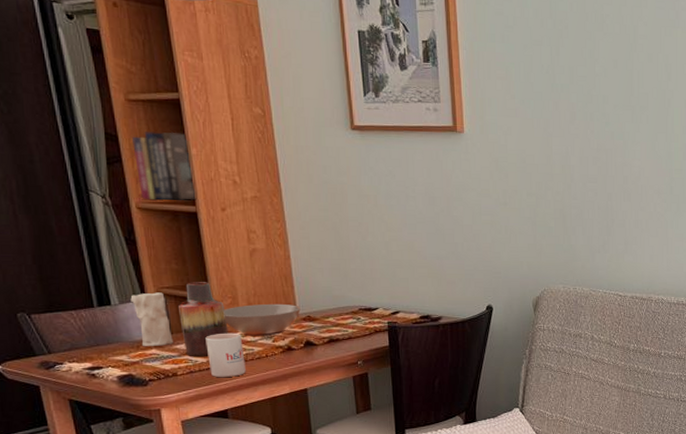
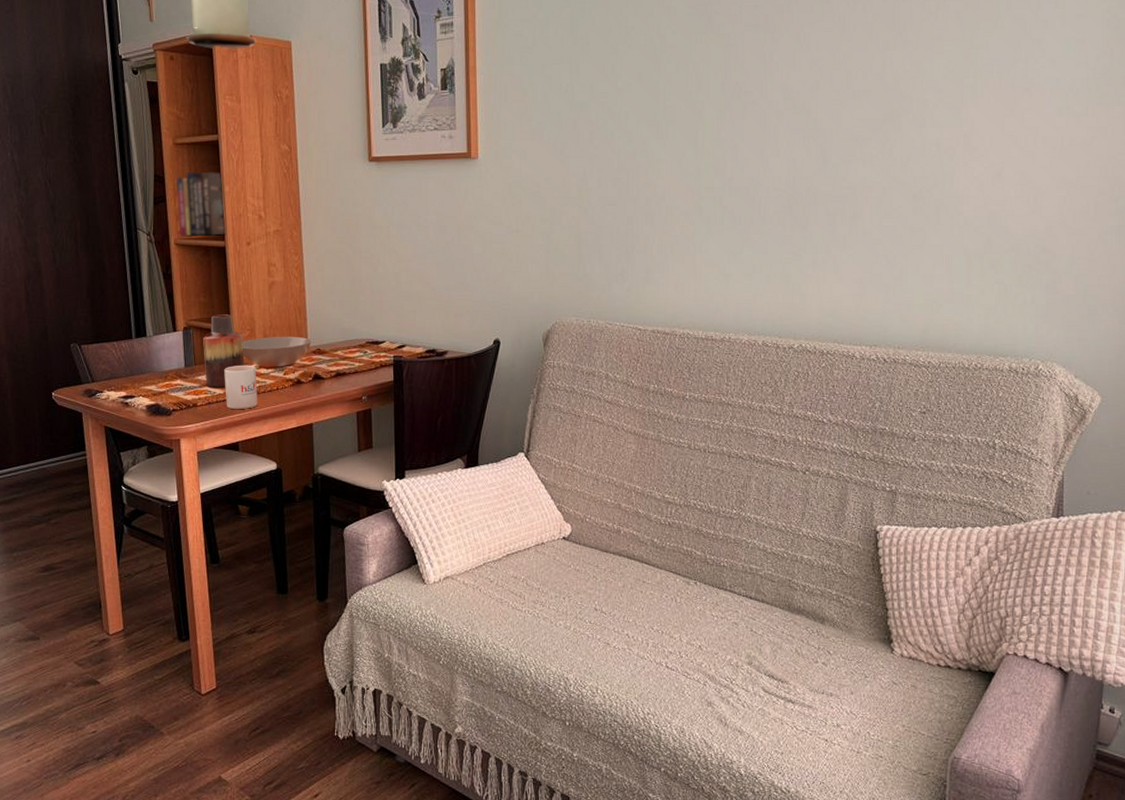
candle: present [130,292,173,347] -> none [163,324,196,378]

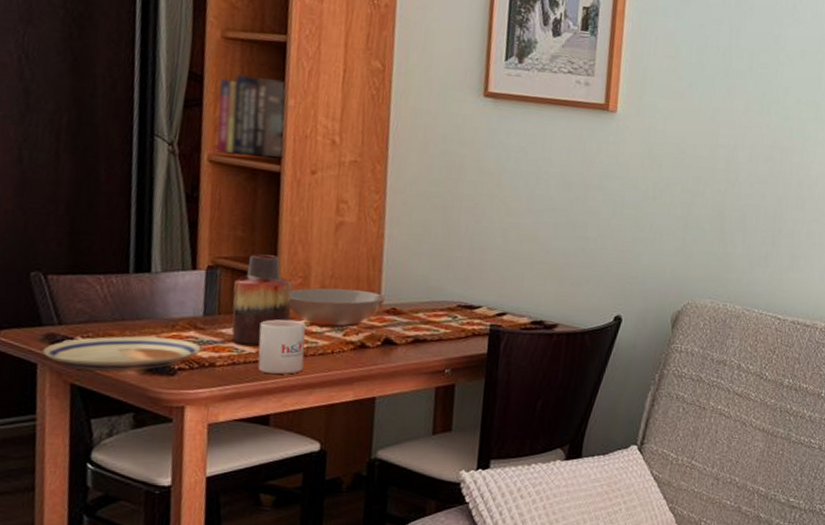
plate: none [84,387,186,415] -> present [42,336,202,372]

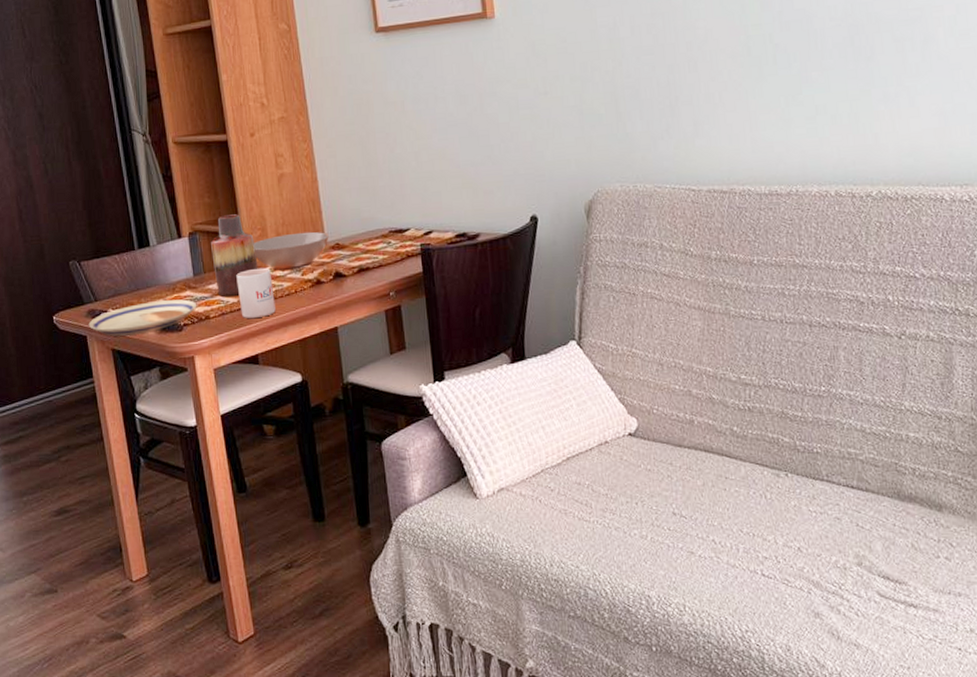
books: present [216,75,287,158] -> none [169,60,228,134]

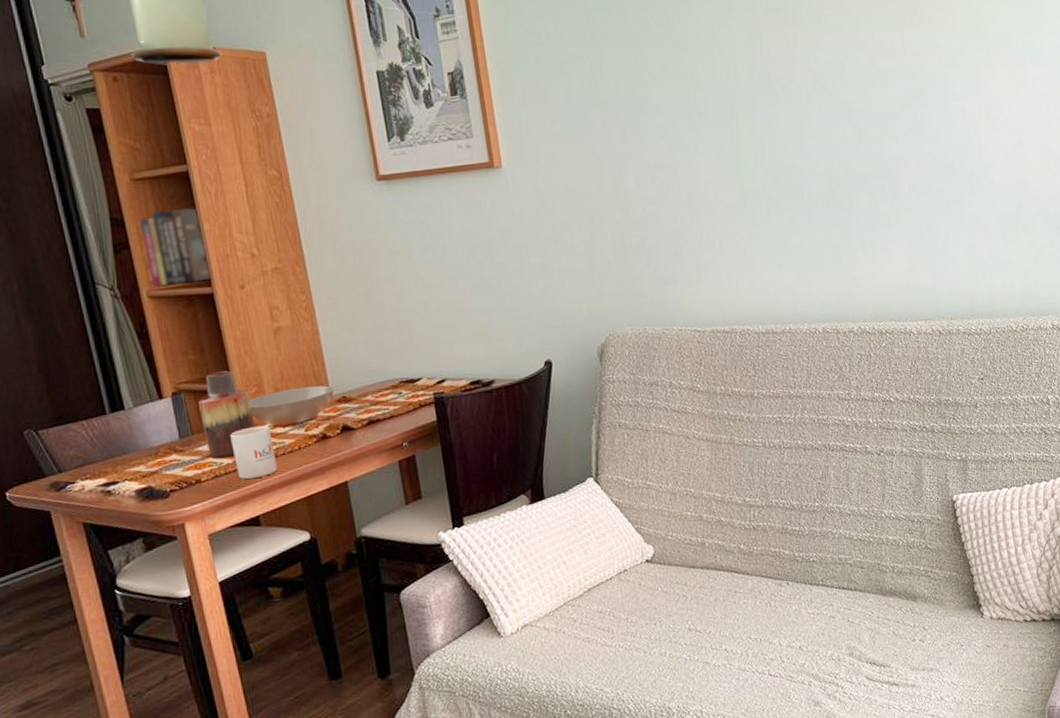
plate: present [88,299,197,336] -> none [51,464,186,510]
books: none [169,60,228,134] -> present [140,208,213,287]

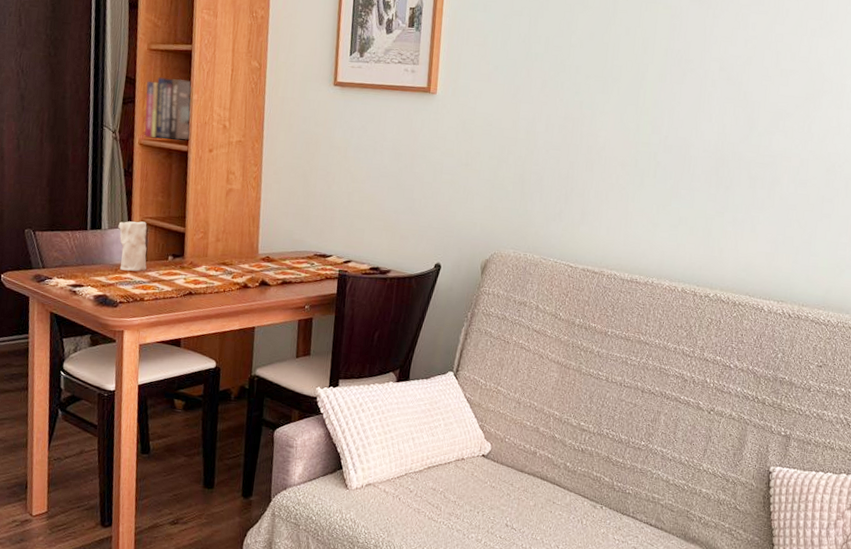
candle: none [145,389,195,454] -> present [118,221,147,272]
vase: present [199,371,255,460] -> none [155,214,196,287]
mug: present [230,425,279,480] -> none [172,265,206,308]
bowl: present [248,385,334,428] -> none [194,240,262,272]

